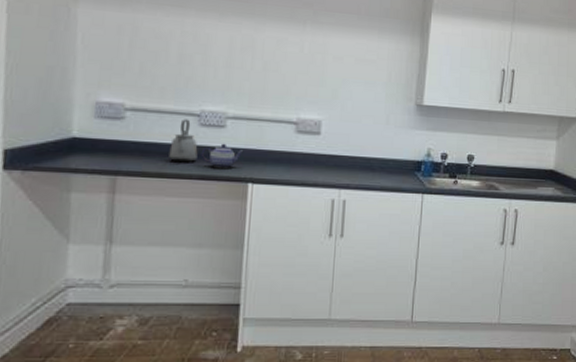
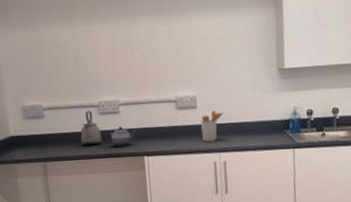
utensil holder: none [322,140,351,175] -> present [200,110,224,142]

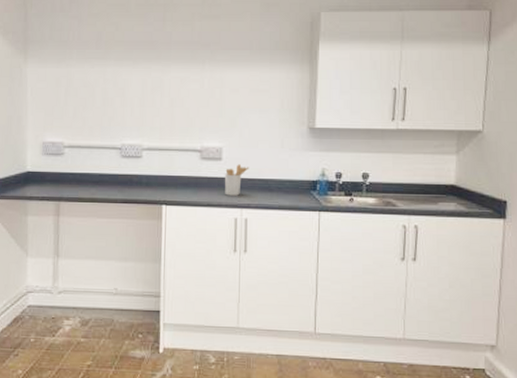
kettle: present [80,110,102,146] -> none [98,152,121,189]
teapot: present [104,126,137,148] -> none [123,171,158,194]

